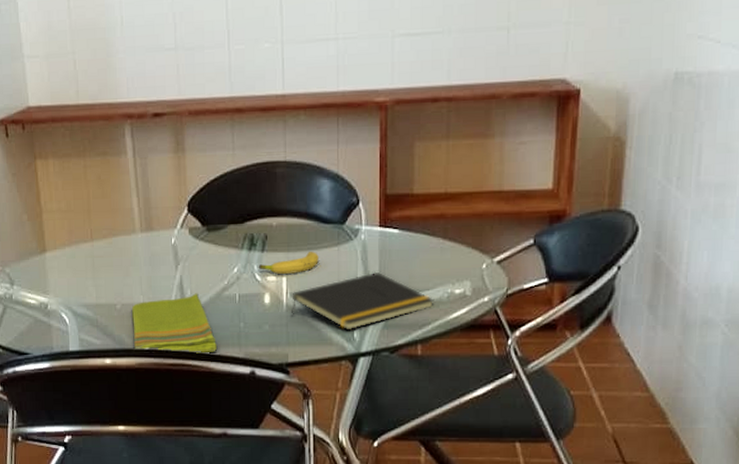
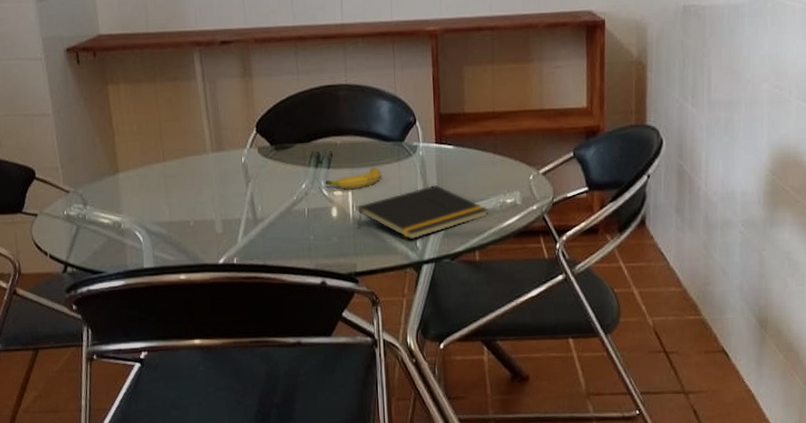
dish towel: present [131,293,217,354] -> none [204,209,288,266]

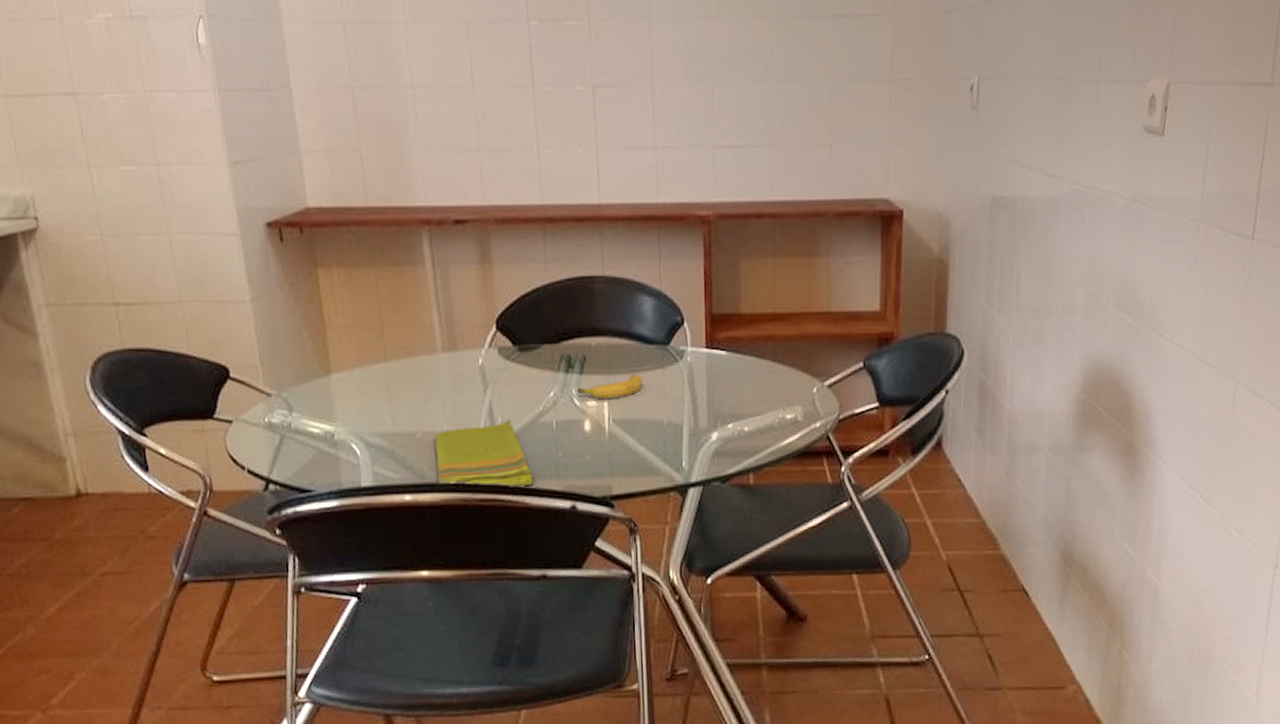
dish towel: none [204,209,288,266] -> present [433,420,533,487]
notepad: present [358,184,489,240] -> none [614,396,766,459]

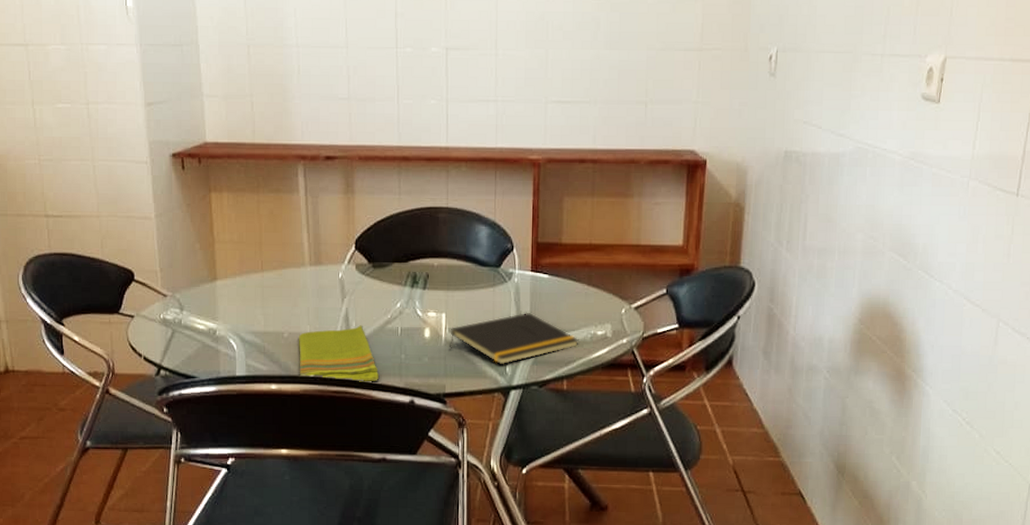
fruit: present [576,374,643,398] -> none [419,291,476,311]
notepad: none [614,396,766,459] -> present [450,312,579,365]

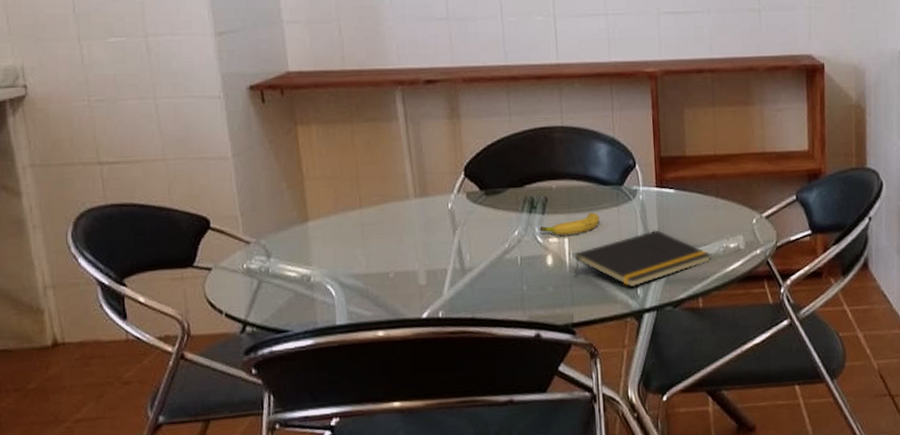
dish towel: present [298,325,379,382] -> none [406,257,499,320]
fruit: none [419,291,476,311] -> present [539,212,600,235]

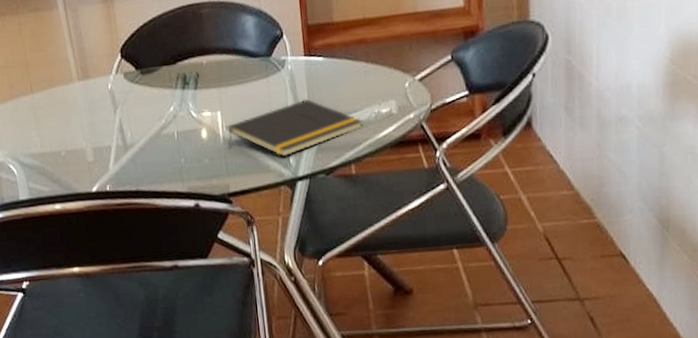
fruit: present [539,212,600,235] -> none [192,85,250,110]

